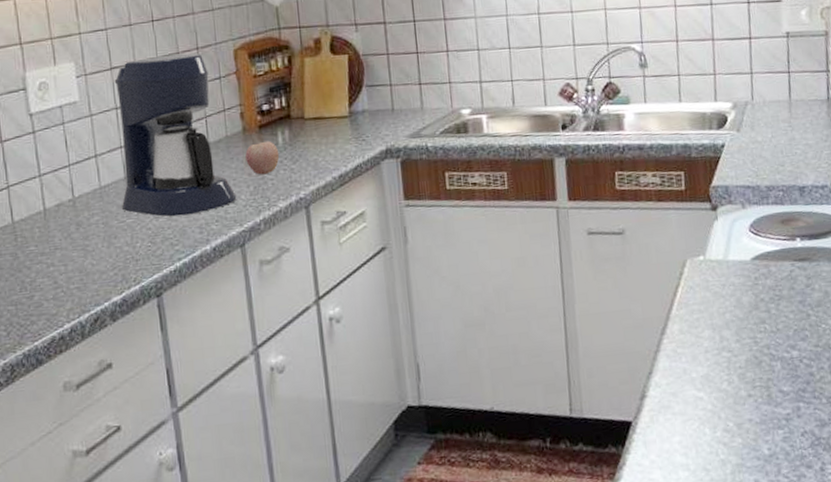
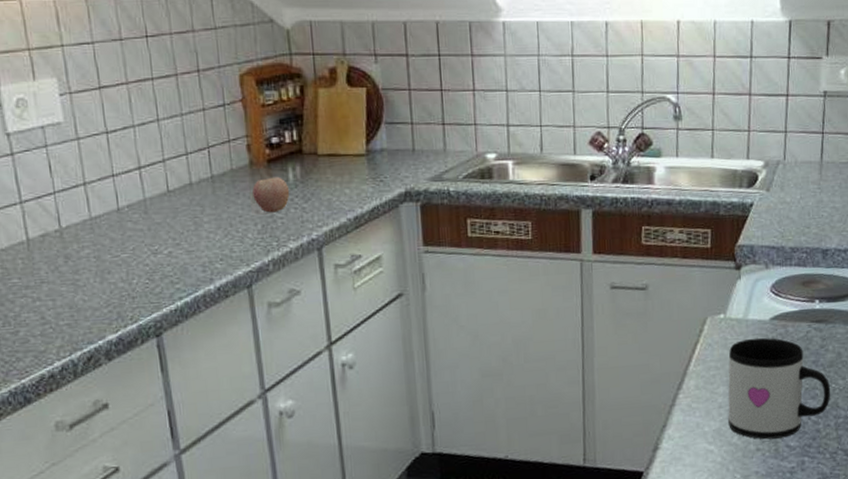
coffee maker: present [114,53,237,217] -> none [103,75,243,253]
mug: none [711,278,822,385] -> present [728,337,831,440]

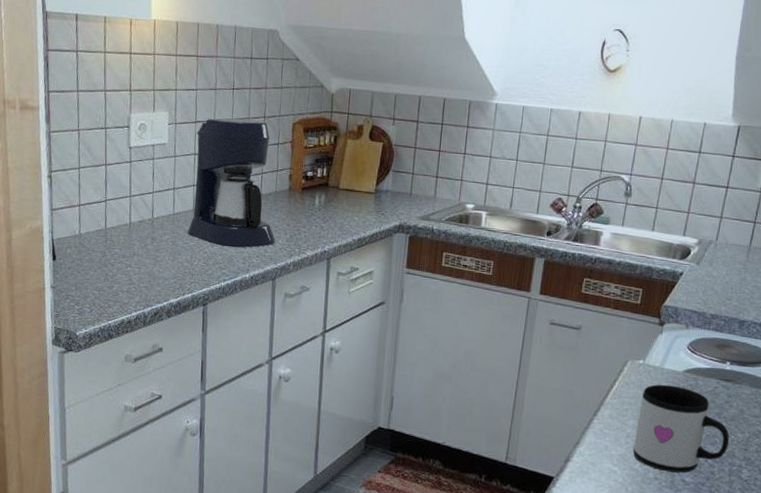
coffee maker: none [103,75,243,253] -> present [187,118,276,248]
apple: present [252,176,290,213] -> none [287,201,315,227]

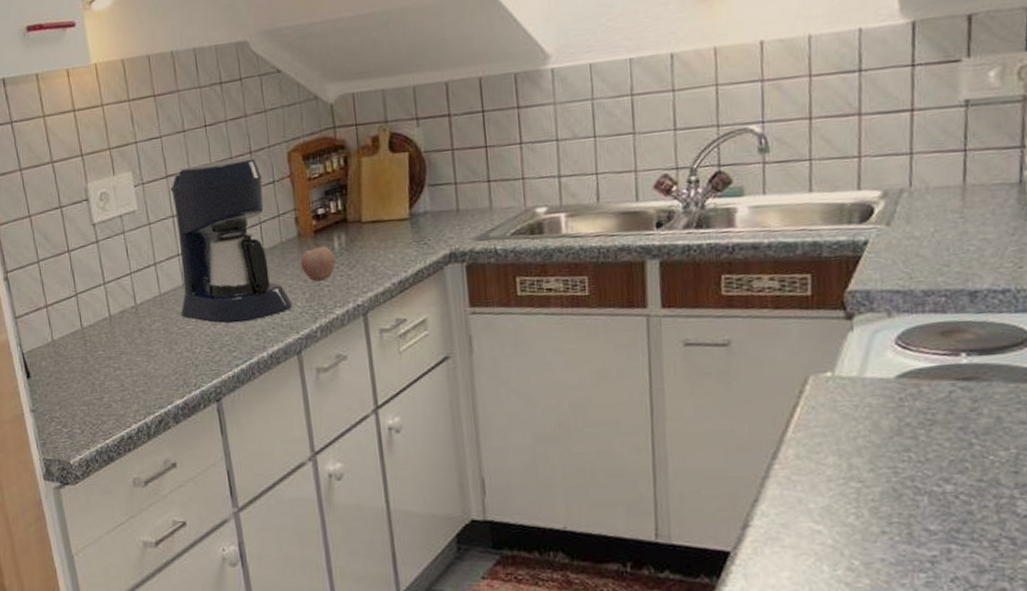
apple: none [287,201,315,227] -> present [300,246,336,282]
mug: present [633,384,730,473] -> none [839,399,988,521]

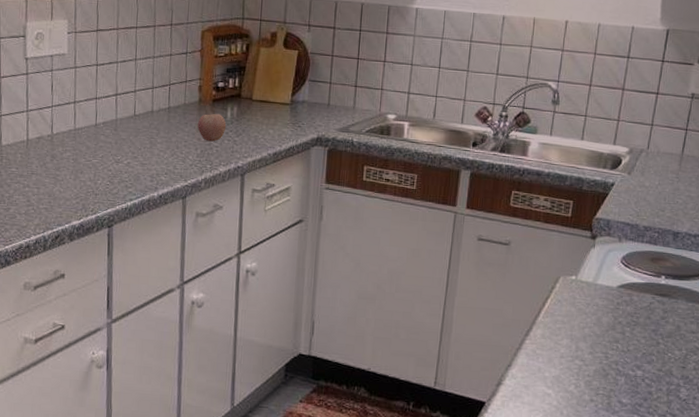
coffee maker: present [170,157,293,324] -> none [89,26,186,165]

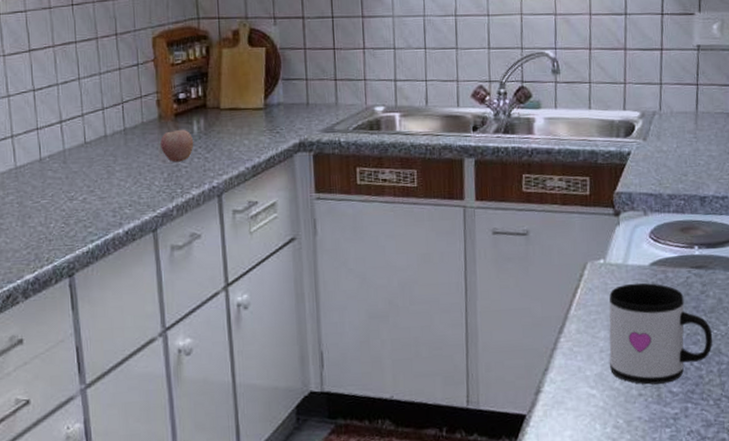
mug: none [567,301,667,394] -> present [609,283,713,385]

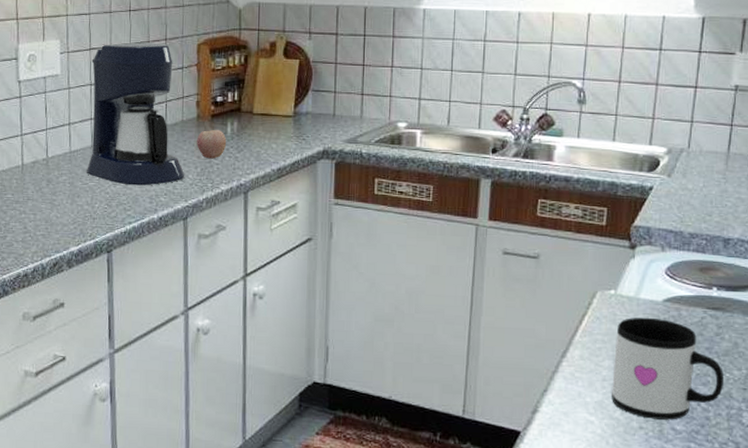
coffee maker: none [32,38,151,200] -> present [86,42,185,186]

